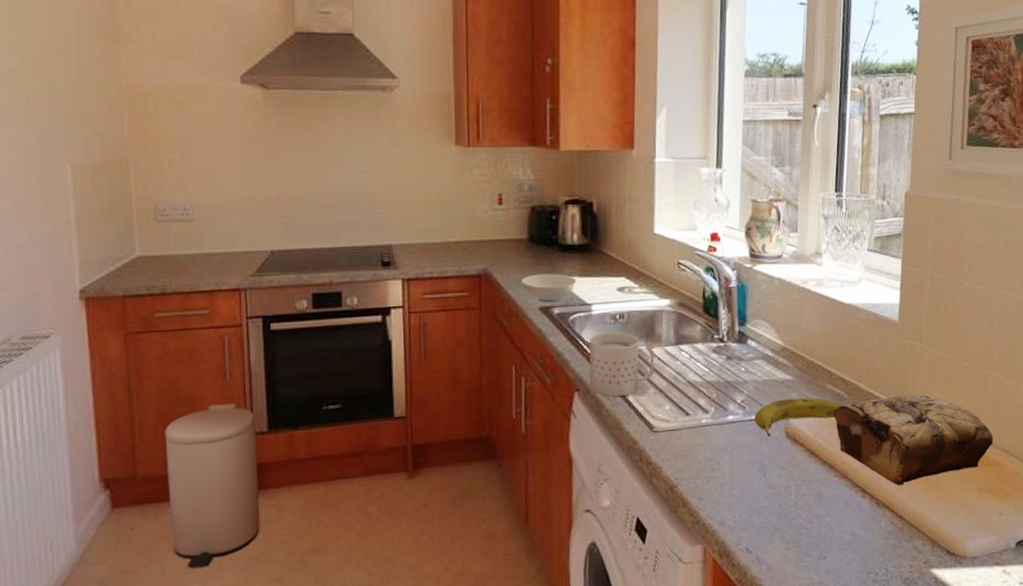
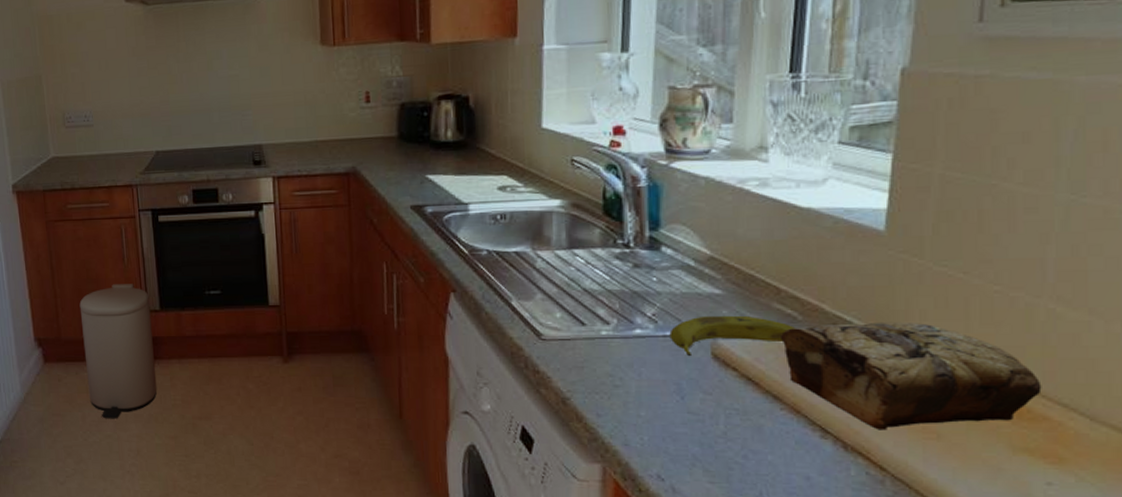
bowl: present [522,273,577,303] -> none [392,171,452,201]
mug: present [589,331,655,397] -> none [466,232,543,300]

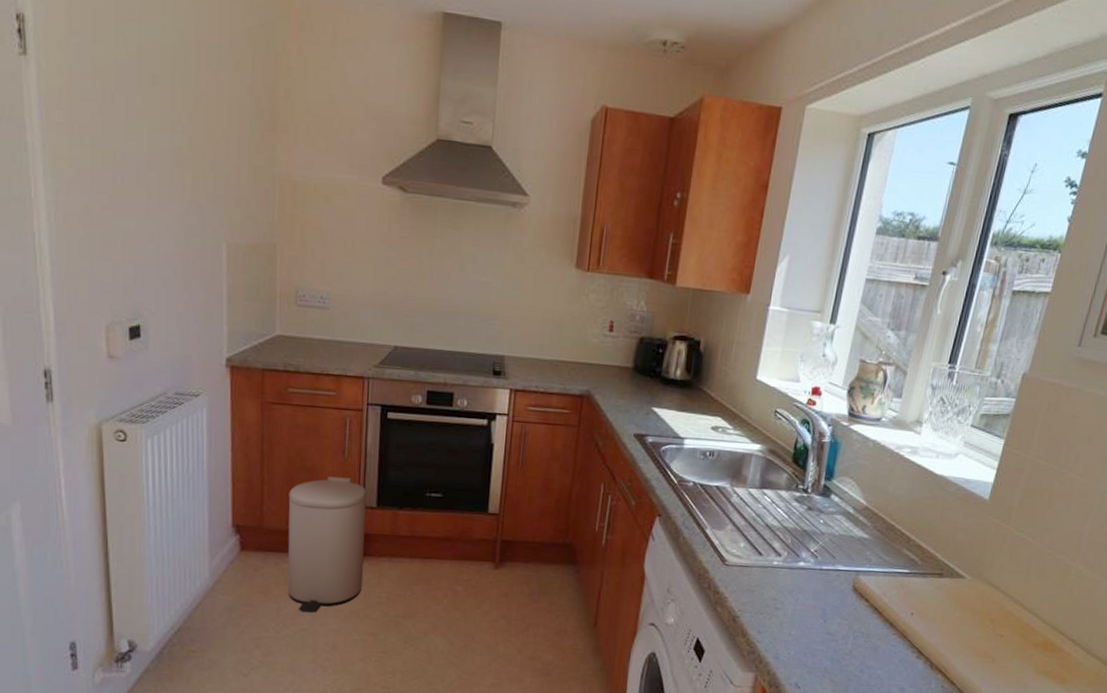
fruit: present [669,315,796,357] -> none [824,555,916,588]
bread loaf: present [781,321,1042,431] -> none [903,569,1063,654]

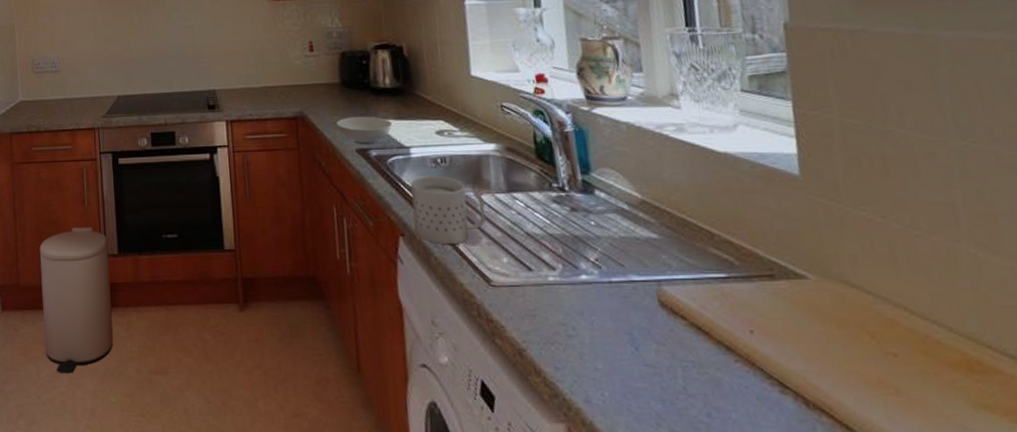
bowl: none [621,402,674,431] -> present [337,116,393,145]
mug: none [671,466,738,528] -> present [410,176,486,244]

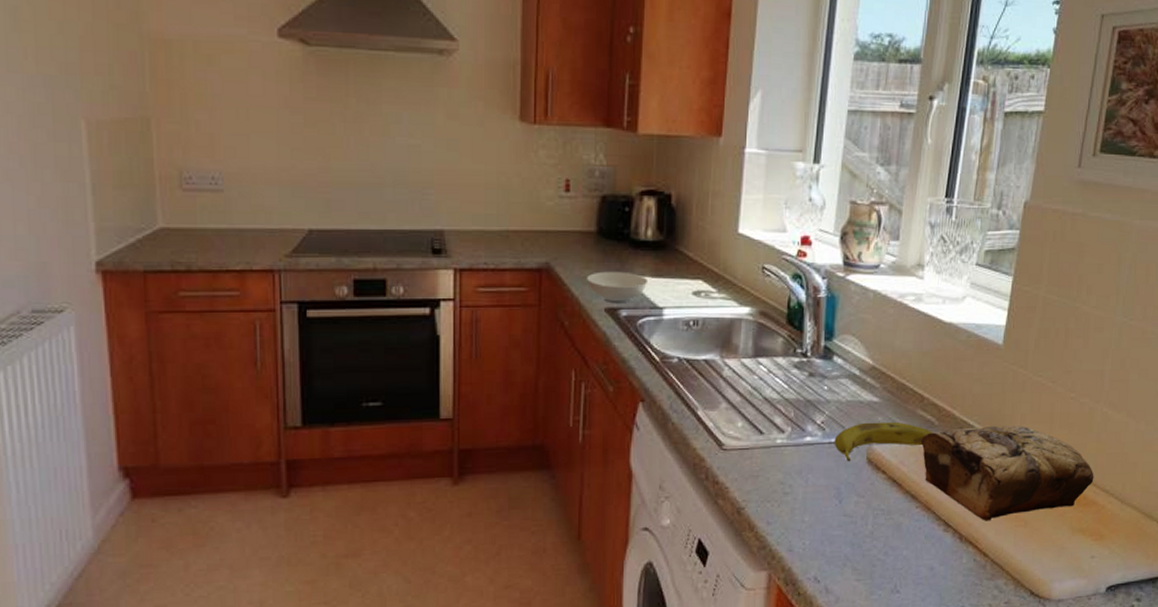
pedal bin: present [39,227,114,374] -> none [189,394,292,566]
mug: present [410,176,486,244] -> none [656,339,729,410]
fruit: none [614,260,736,305] -> present [834,421,933,462]
bread loaf: none [721,267,986,385] -> present [921,425,1094,521]

